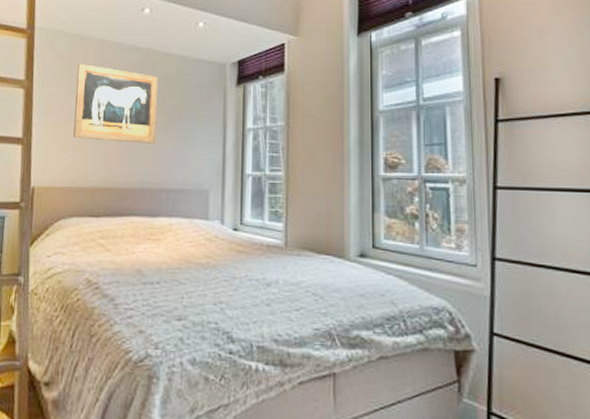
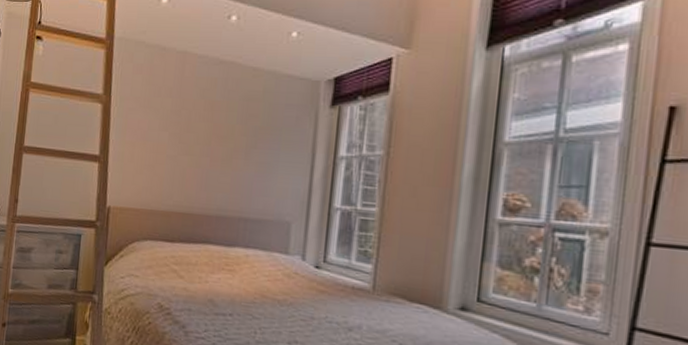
wall art: present [73,64,158,144] -> none [150,78,242,168]

